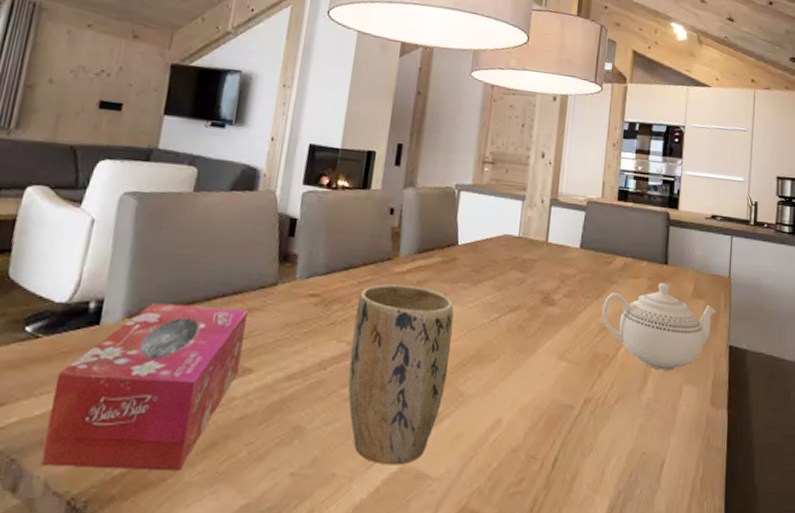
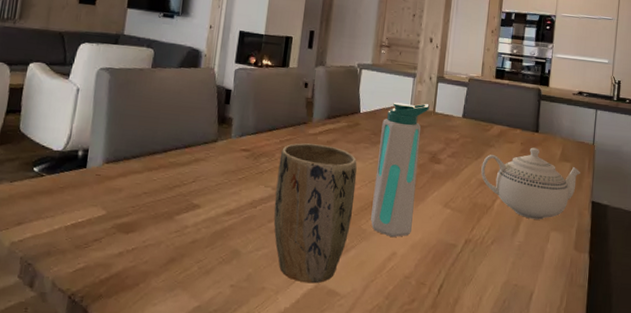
tissue box: present [40,303,248,470] -> none [48,153,195,278]
water bottle: none [470,231,541,401] -> present [371,102,430,238]

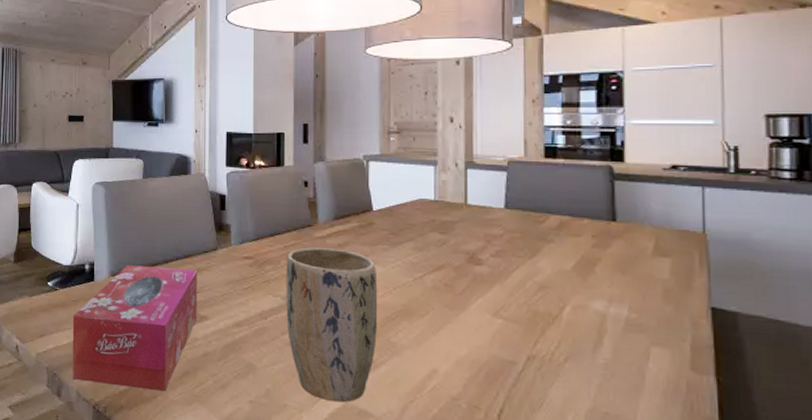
tissue box: none [48,153,195,278] -> present [72,265,197,391]
water bottle: present [371,102,430,238] -> none [400,195,459,353]
teapot: present [481,147,581,220] -> none [539,240,689,332]

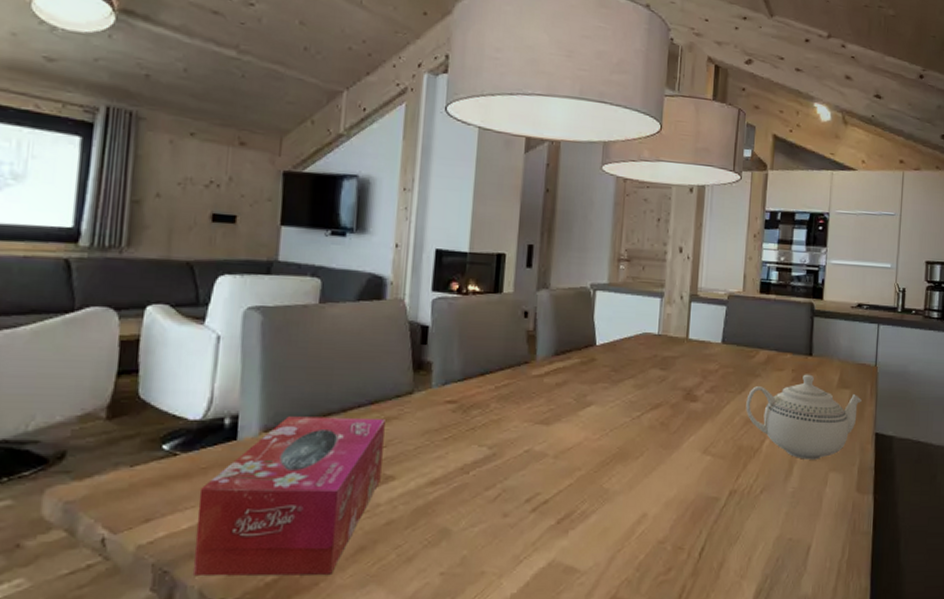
plant pot: present [286,247,378,403] -> none [491,388,595,561]
teapot: none [539,240,689,332] -> present [746,374,863,460]

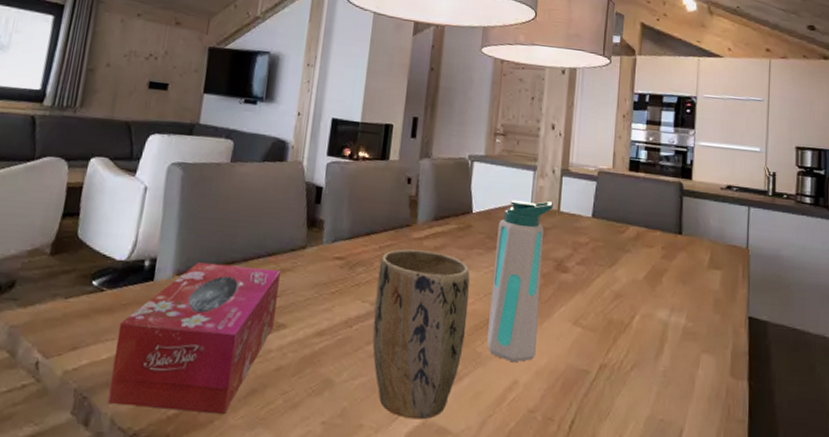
plant pot: none [491,388,595,561] -> present [372,249,470,420]
water bottle: none [614,329,681,496] -> present [487,199,553,363]
teapot: present [746,374,863,460] -> none [616,252,735,340]

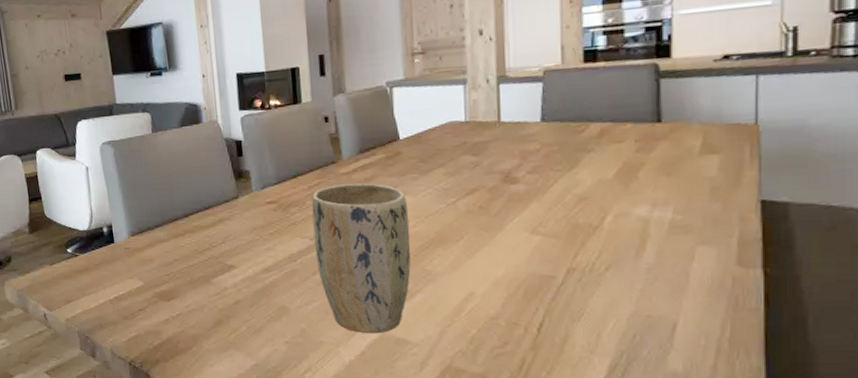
tissue box: present [107,262,281,414] -> none [97,221,224,341]
water bottle: present [487,199,553,363] -> none [430,114,492,276]

